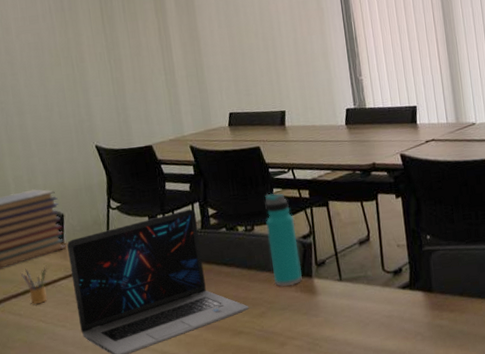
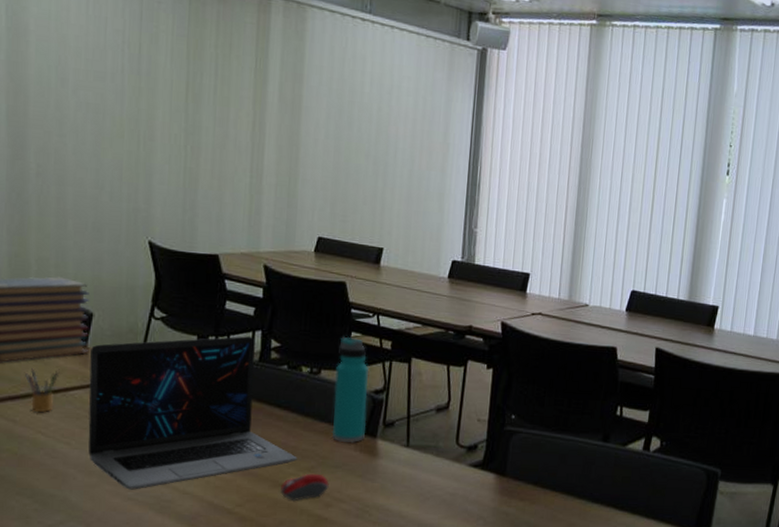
computer mouse: none [240,317,281,346] -> present [281,473,329,502]

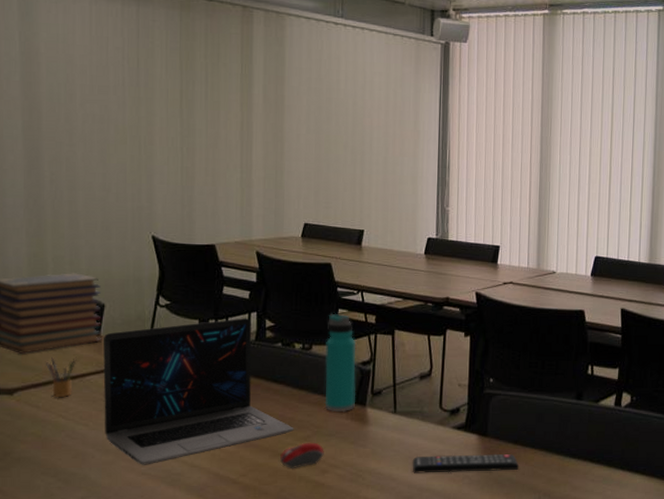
remote control: none [423,493,538,513] -> present [412,453,520,473]

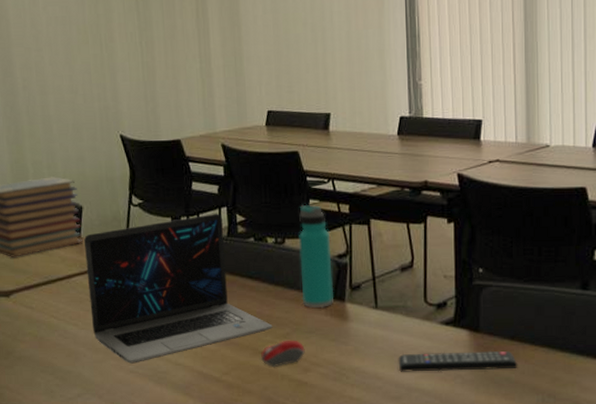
pencil box: present [45,357,77,398] -> none [34,259,62,299]

